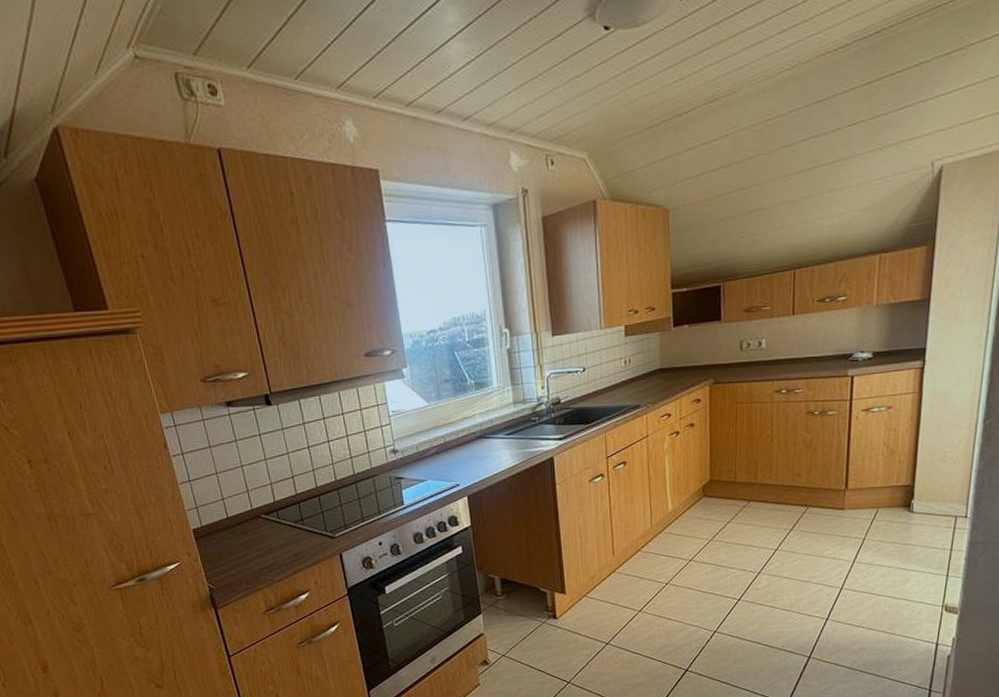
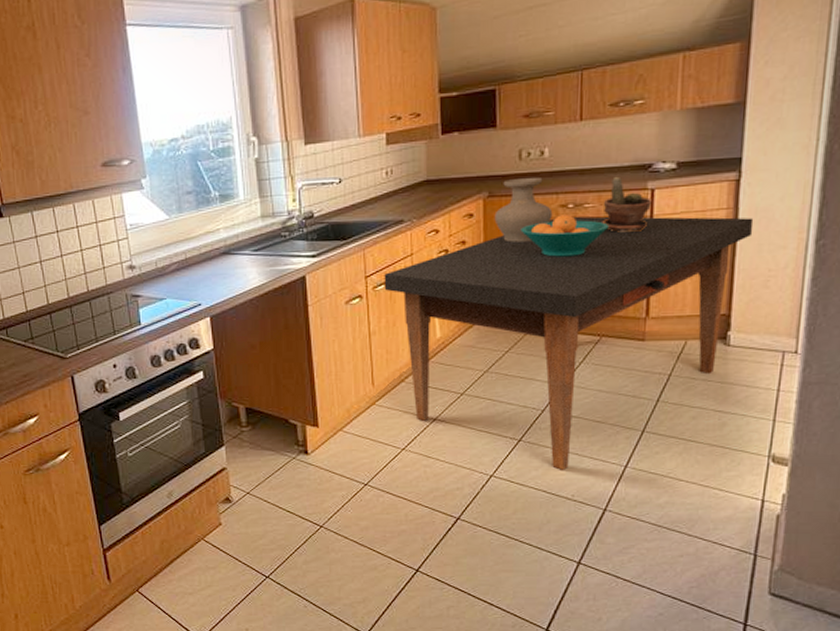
dining table: none [623,400,935,624] -> present [384,216,754,470]
vase: none [719,365,769,425] -> present [494,177,553,243]
fruit bowl: none [741,399,816,437] -> present [520,215,610,257]
potted plant: none [810,364,851,416] -> present [602,176,652,233]

